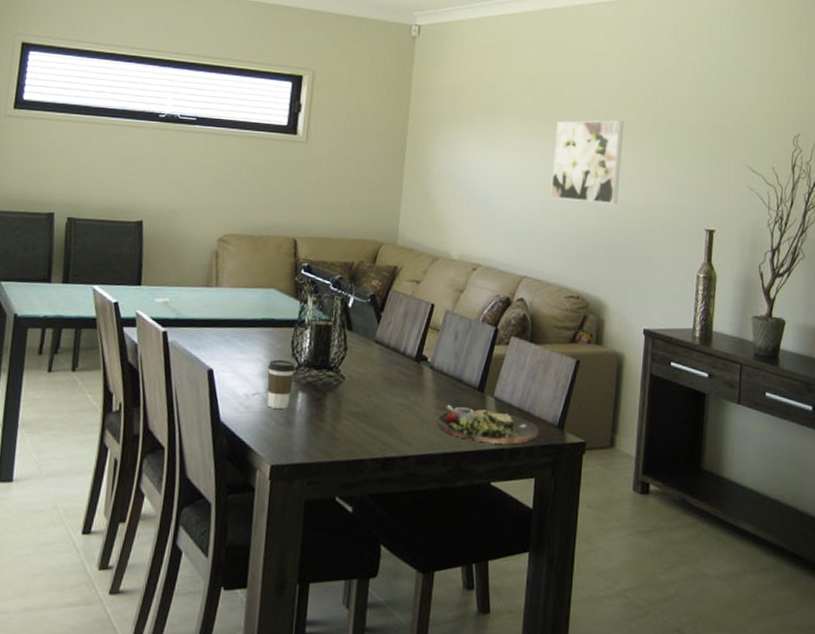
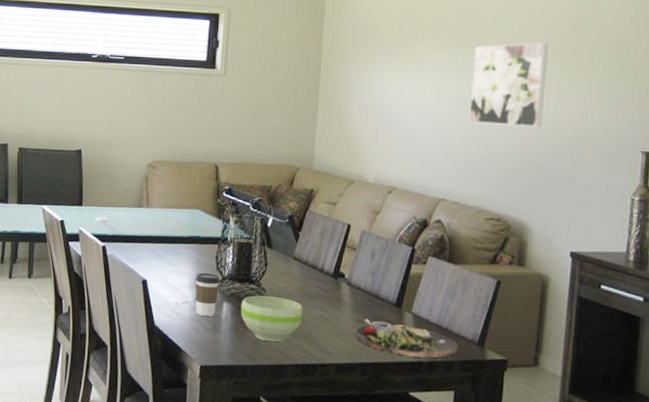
bowl: none [316,383,384,435] -> present [240,295,303,342]

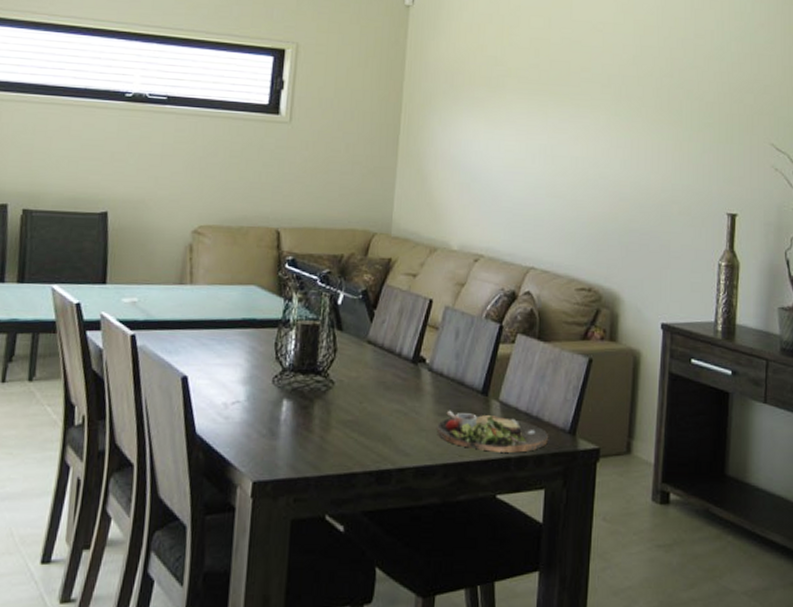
coffee cup: present [195,272,220,317] -> none [248,363,280,418]
bowl: present [240,295,303,342] -> none [303,389,378,446]
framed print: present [469,43,549,128] -> none [559,95,638,188]

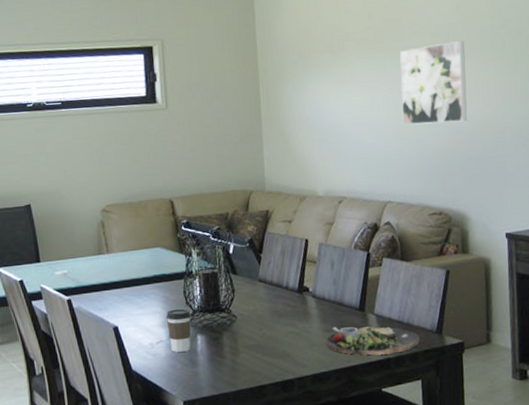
coffee cup: none [248,363,280,418] -> present [166,308,191,352]
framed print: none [559,95,638,188] -> present [399,41,468,125]

